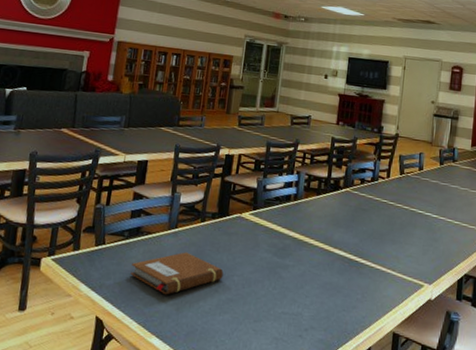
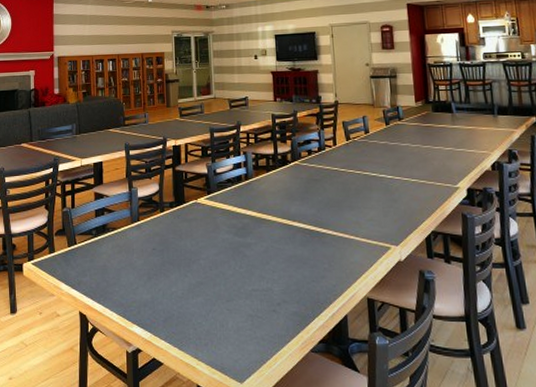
notebook: present [130,252,224,295] -> none [103,242,190,285]

